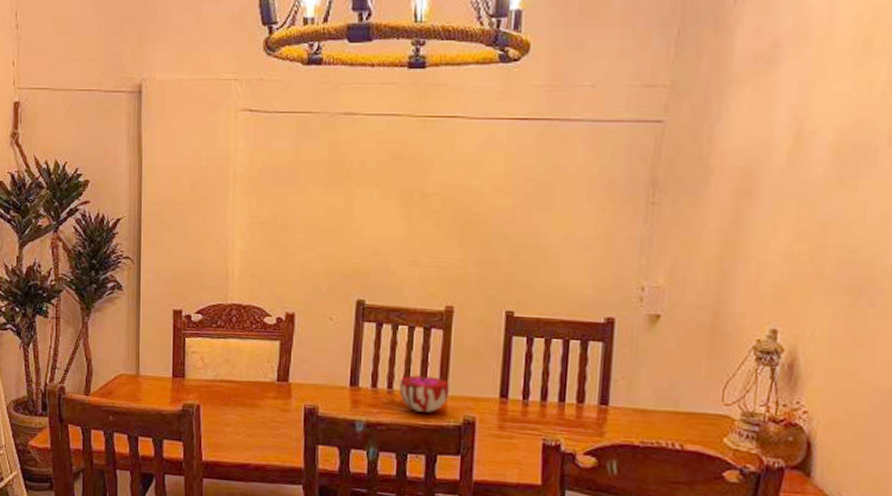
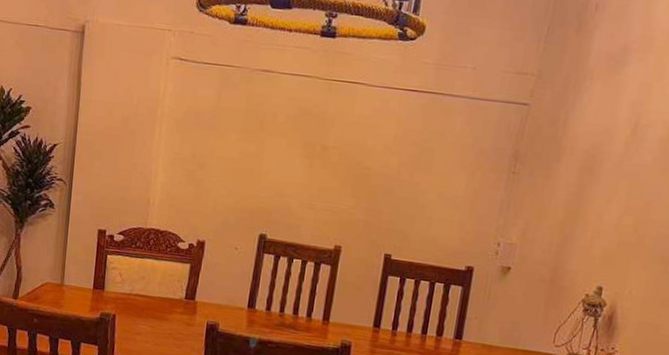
decorative bowl: present [399,375,449,413] -> none [289,302,332,336]

